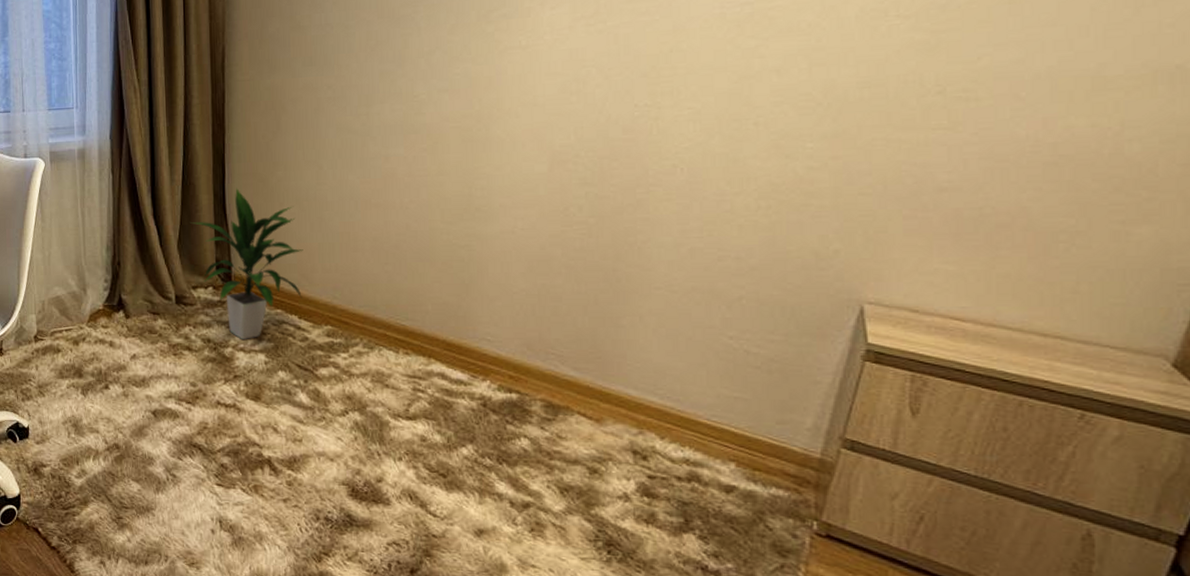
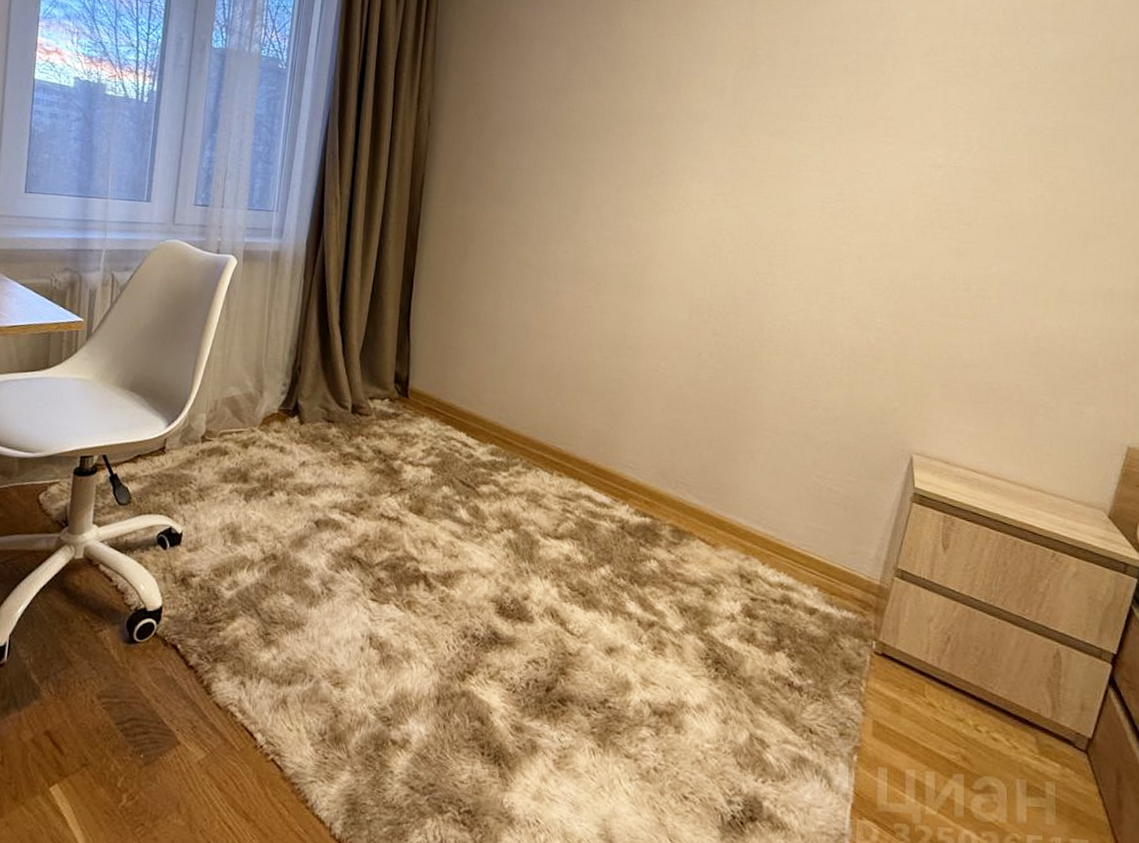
indoor plant: present [191,187,303,340] -> none [375,305,477,454]

